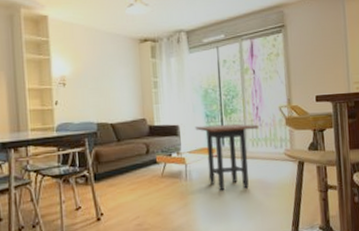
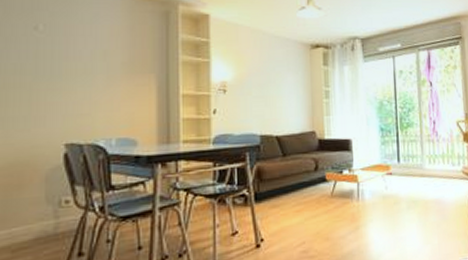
side table: present [195,123,259,191] -> none [369,138,436,213]

